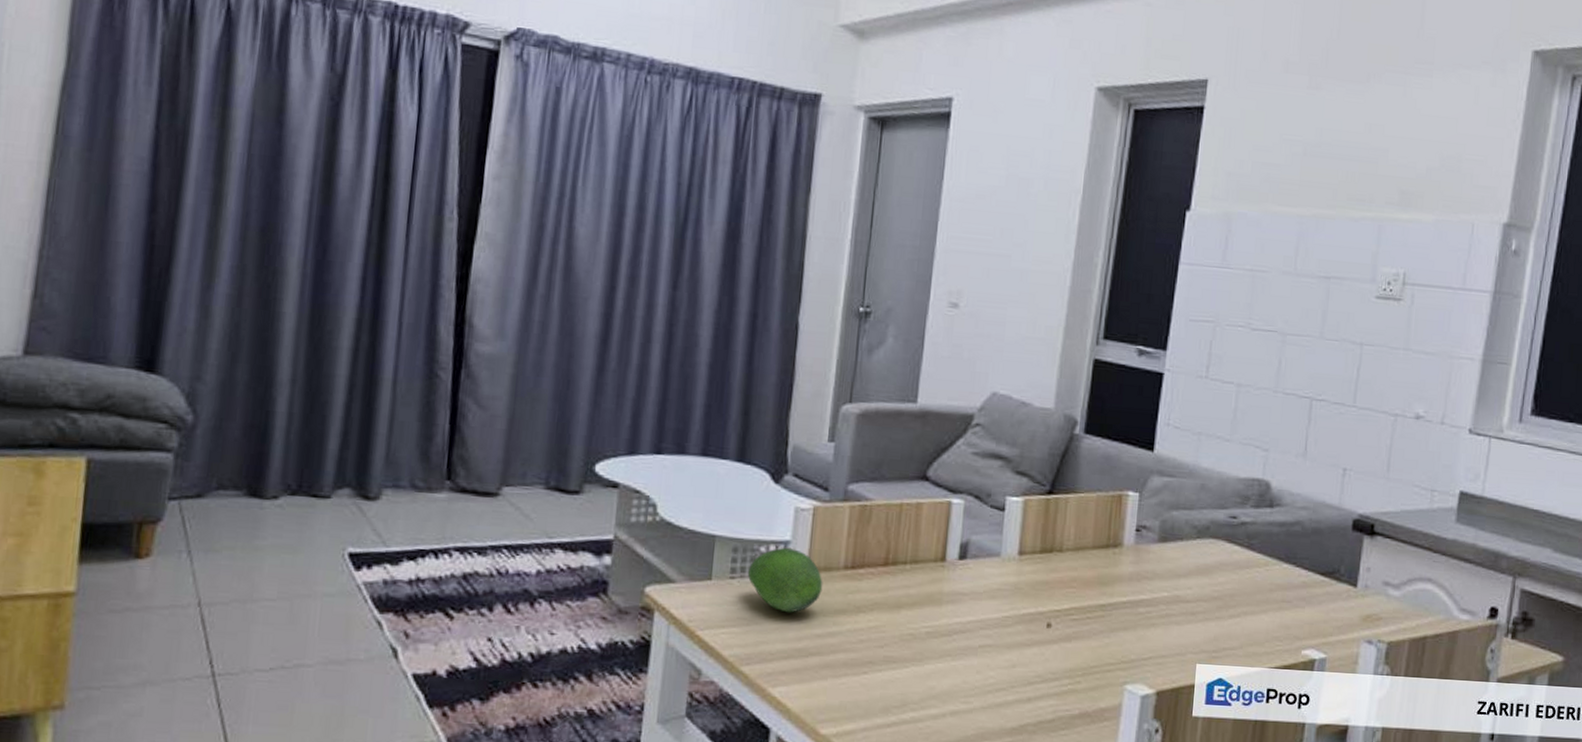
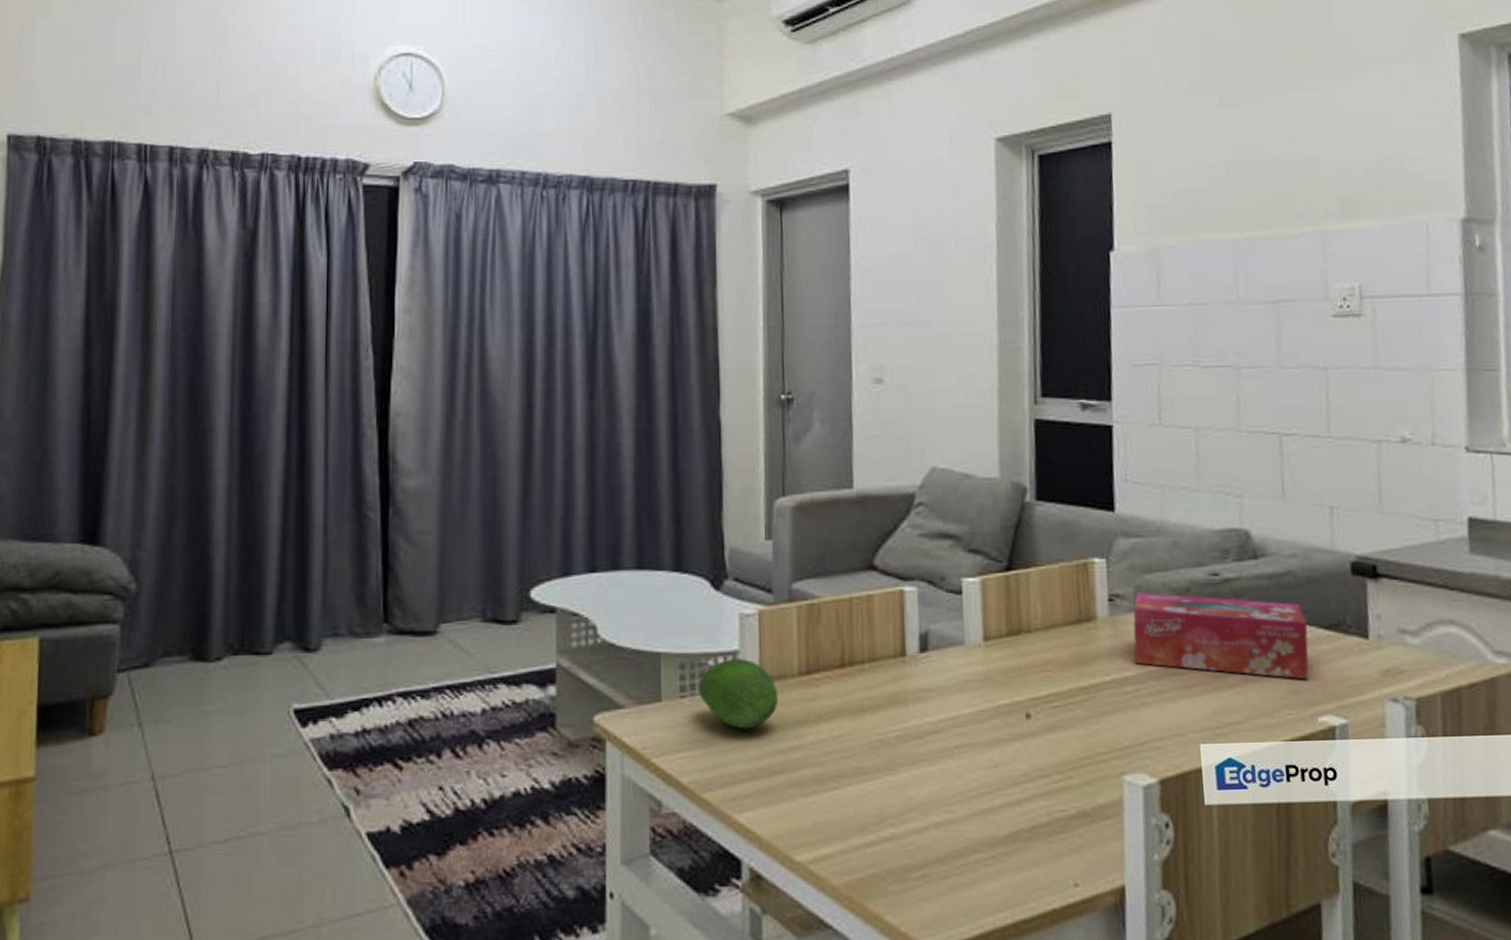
tissue box: none [1150,526,1307,618] -> present [1133,592,1309,680]

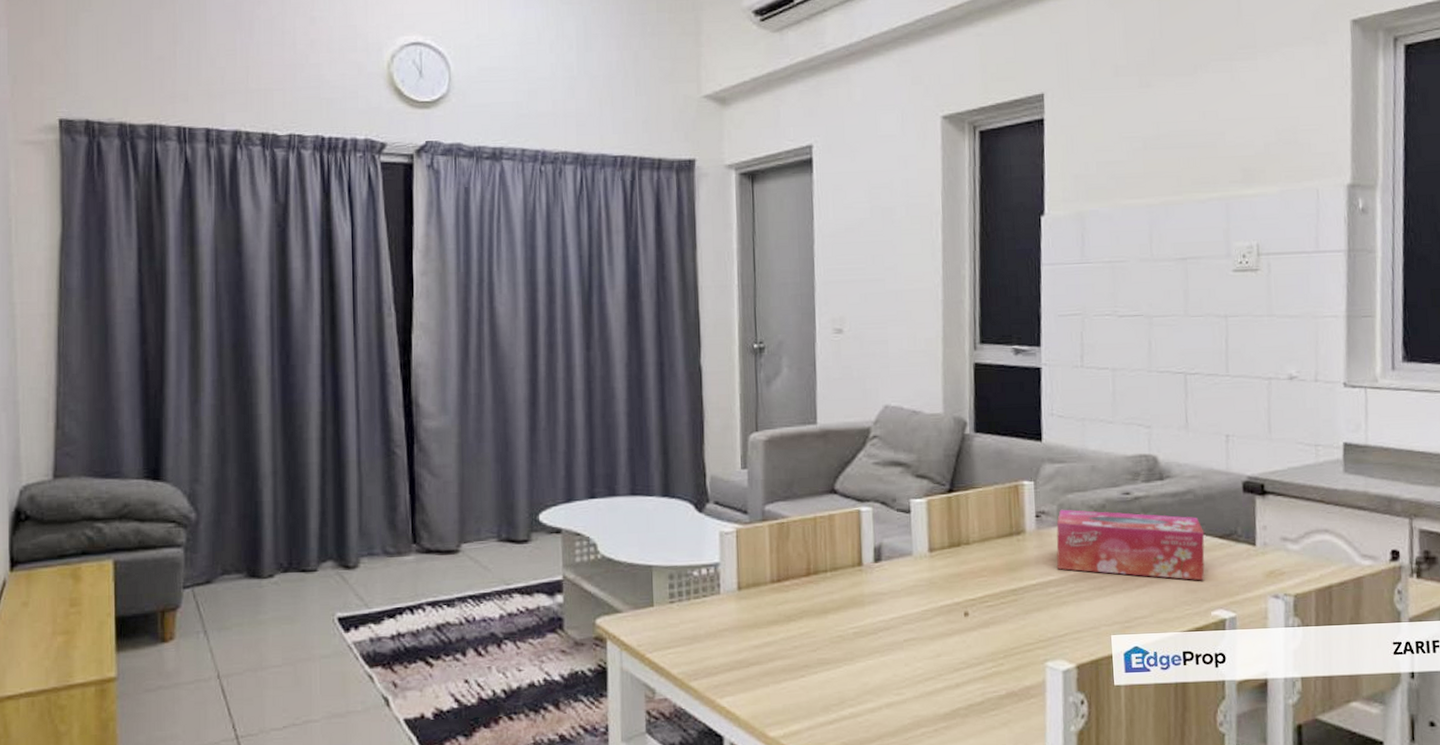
fruit: present [698,658,779,730] -> none [685,569,754,629]

